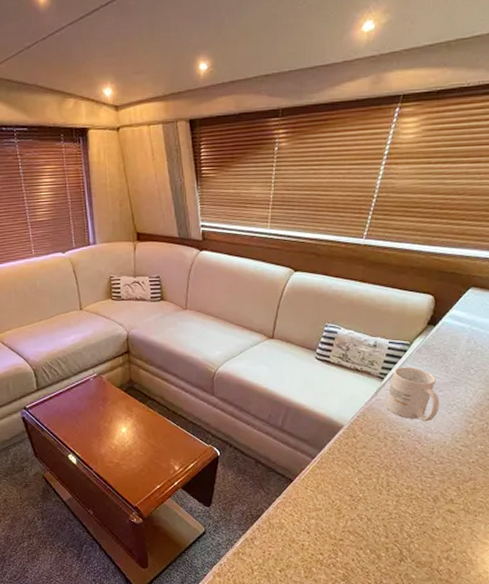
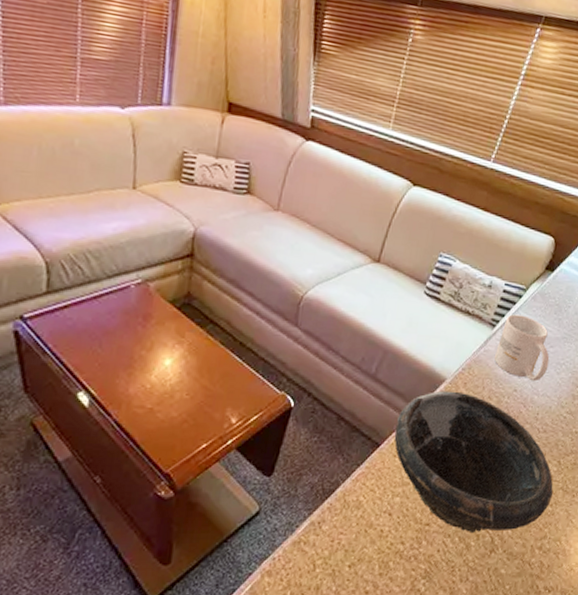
bowl: none [304,435,455,547] -> present [394,390,554,534]

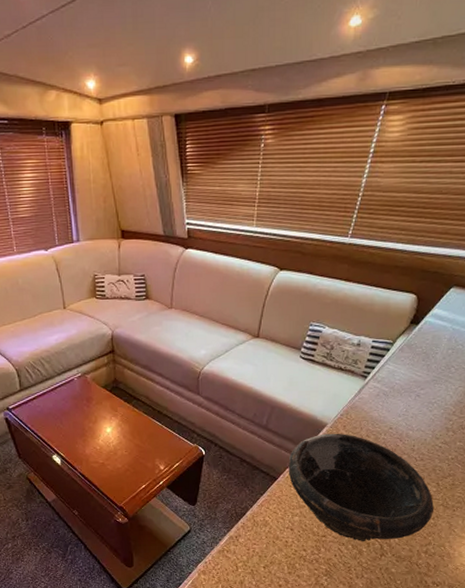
mug: present [493,314,550,382] -> none [368,365,421,420]

